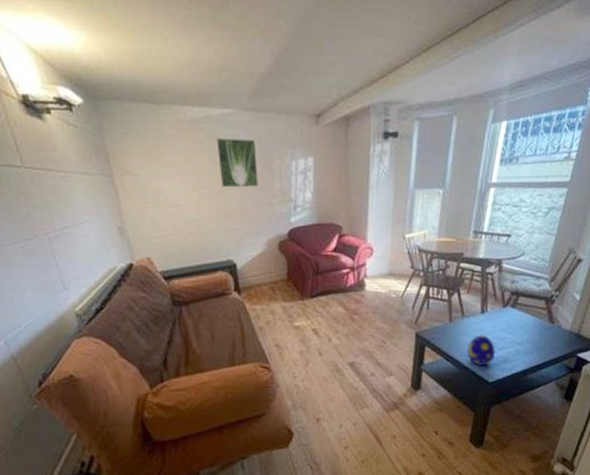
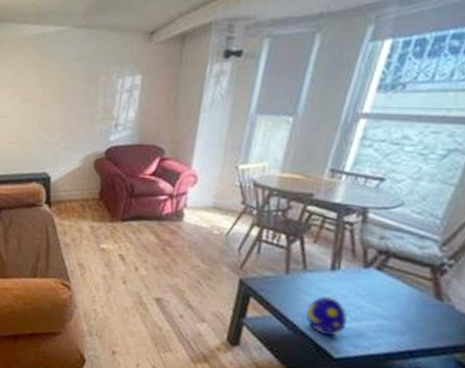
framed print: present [217,138,259,188] -> none [46,54,84,103]

